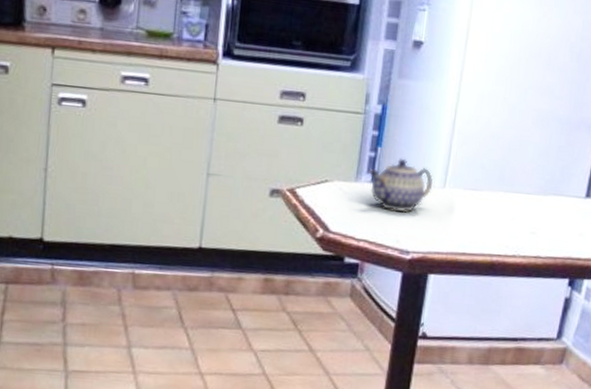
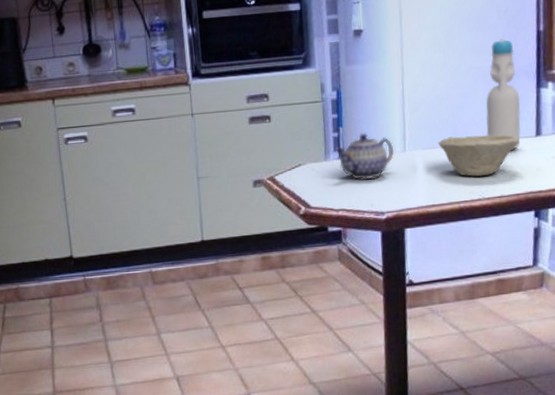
bowl: none [481,181,568,231] -> present [438,134,520,177]
bottle: none [534,83,580,208] -> present [486,39,521,150]

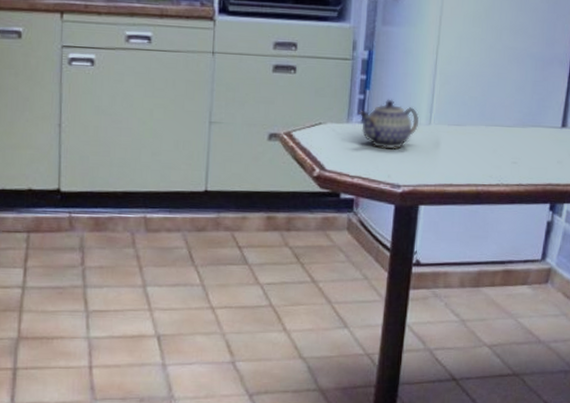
bowl: present [438,134,520,177] -> none [464,116,545,161]
bottle: present [486,39,521,150] -> none [513,23,552,139]

